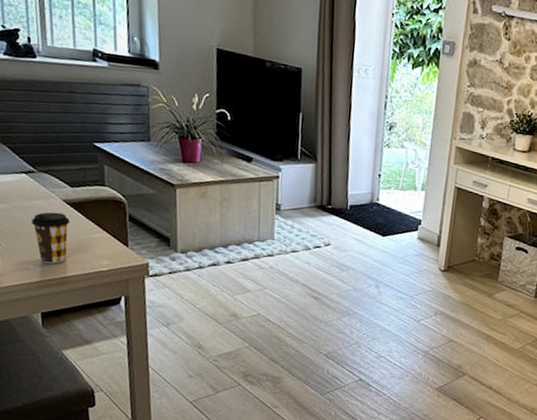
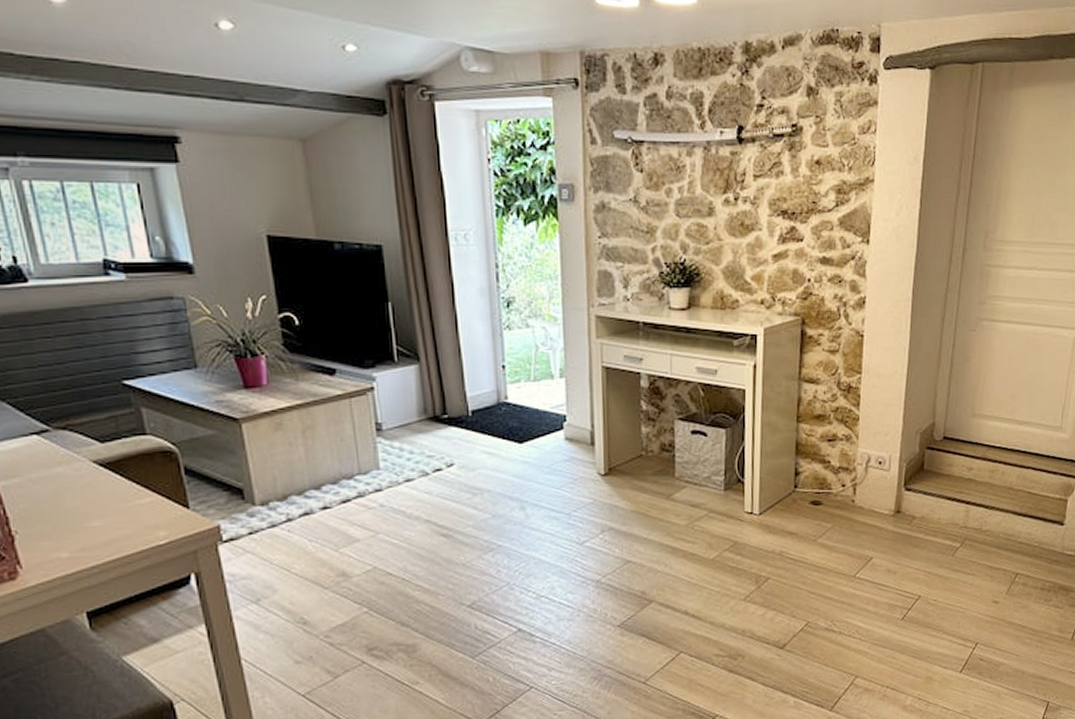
coffee cup: present [31,212,70,264] -> none [55,478,109,547]

